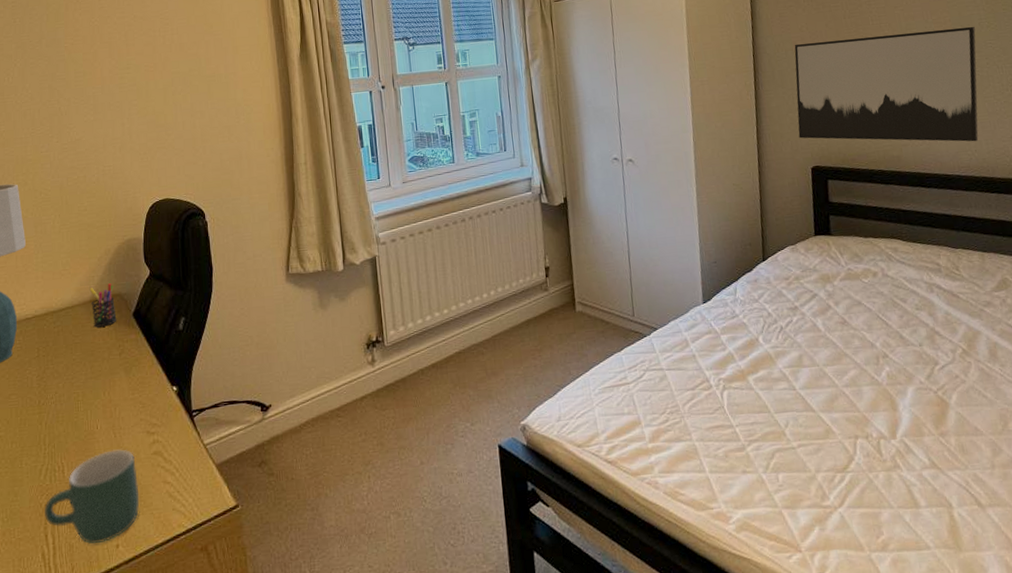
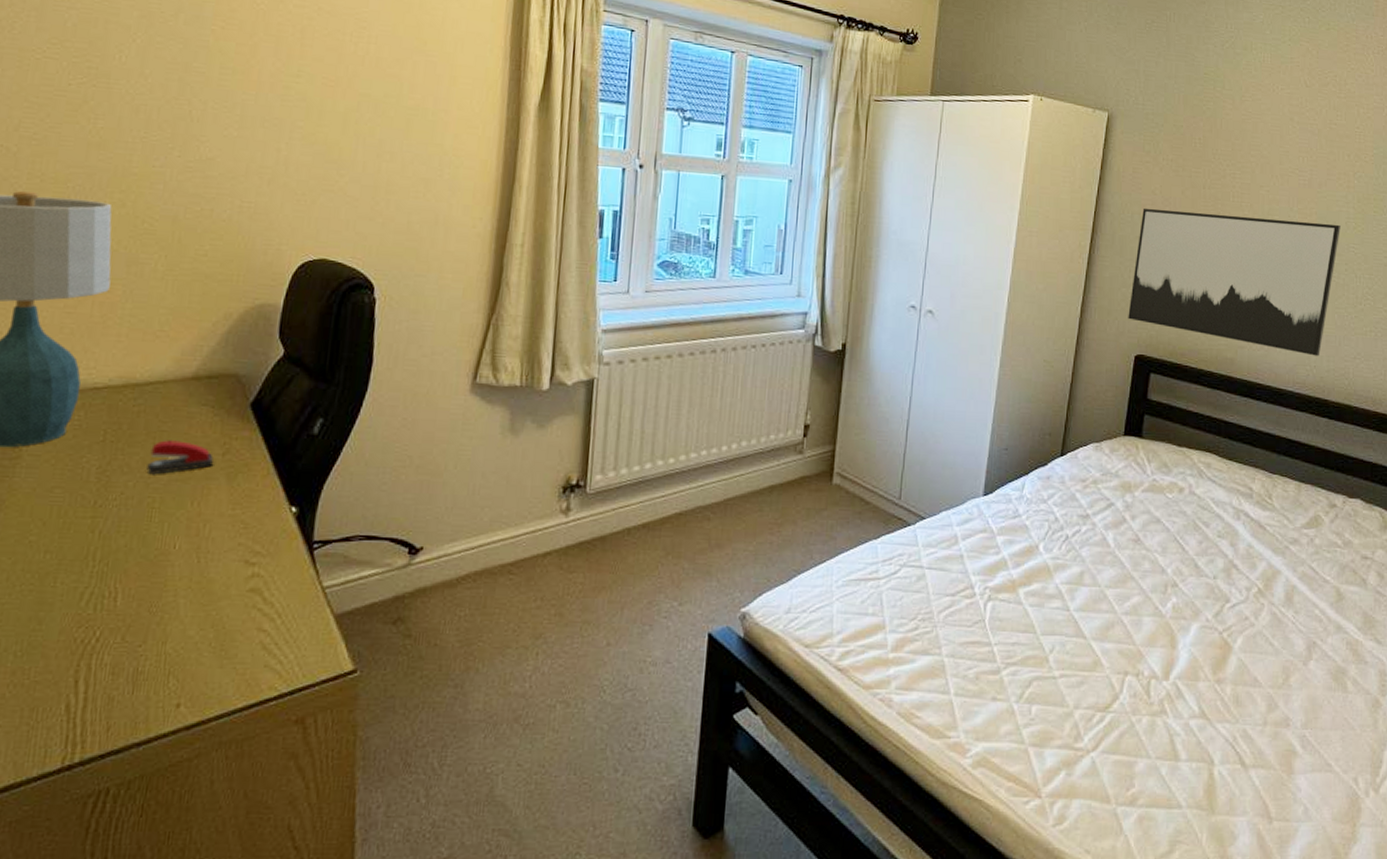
mug: present [45,449,140,544] -> none [78,579,222,698]
stapler: none [70,348,114,376] -> present [146,440,214,474]
pen holder: present [89,283,117,327] -> none [192,358,229,415]

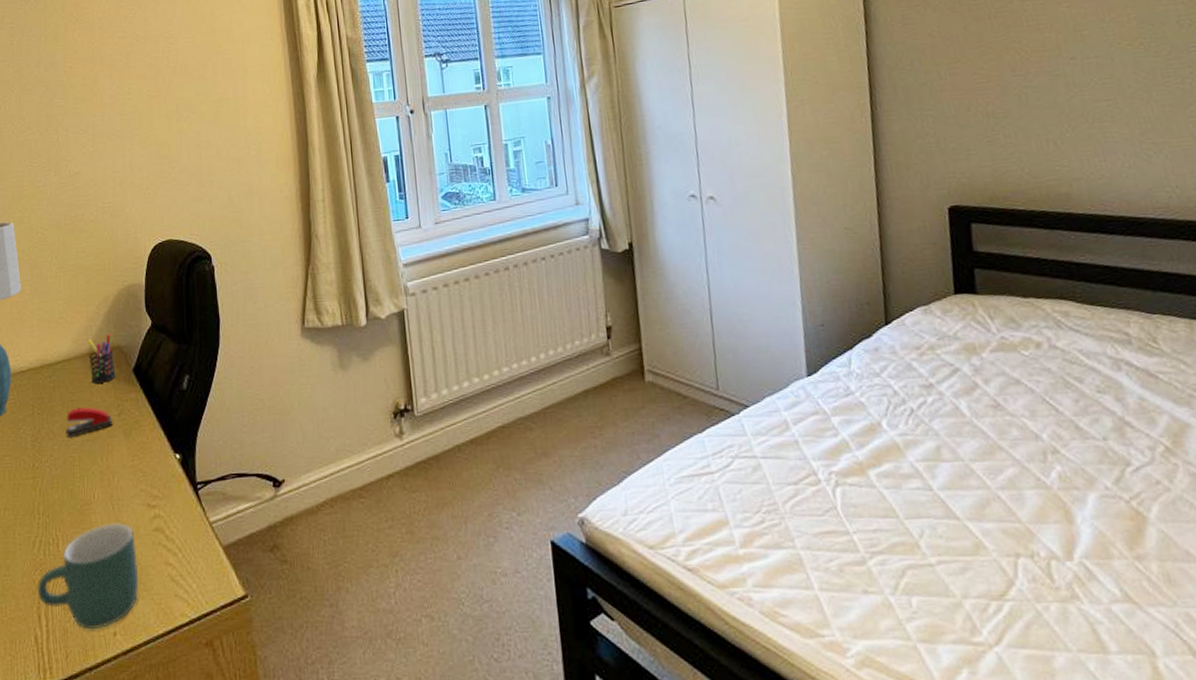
mug: none [78,579,222,698] -> present [38,523,139,629]
pen holder: none [192,358,229,415] -> present [87,334,116,384]
wall art: present [1128,208,1341,357] -> none [922,25,1181,175]

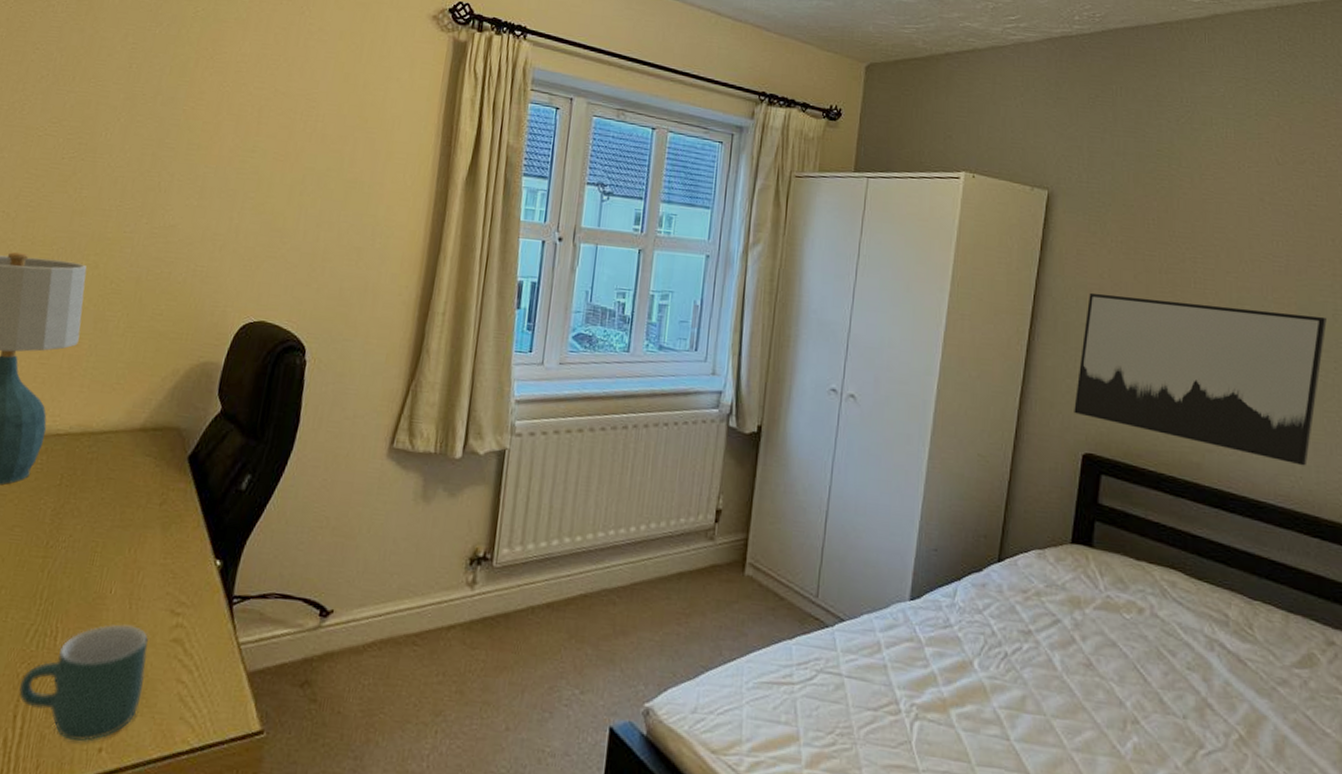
stapler: present [66,407,112,437] -> none [93,487,152,519]
pen holder: present [87,334,116,384] -> none [137,412,173,466]
wall art: none [922,25,1181,175] -> present [1074,292,1327,466]

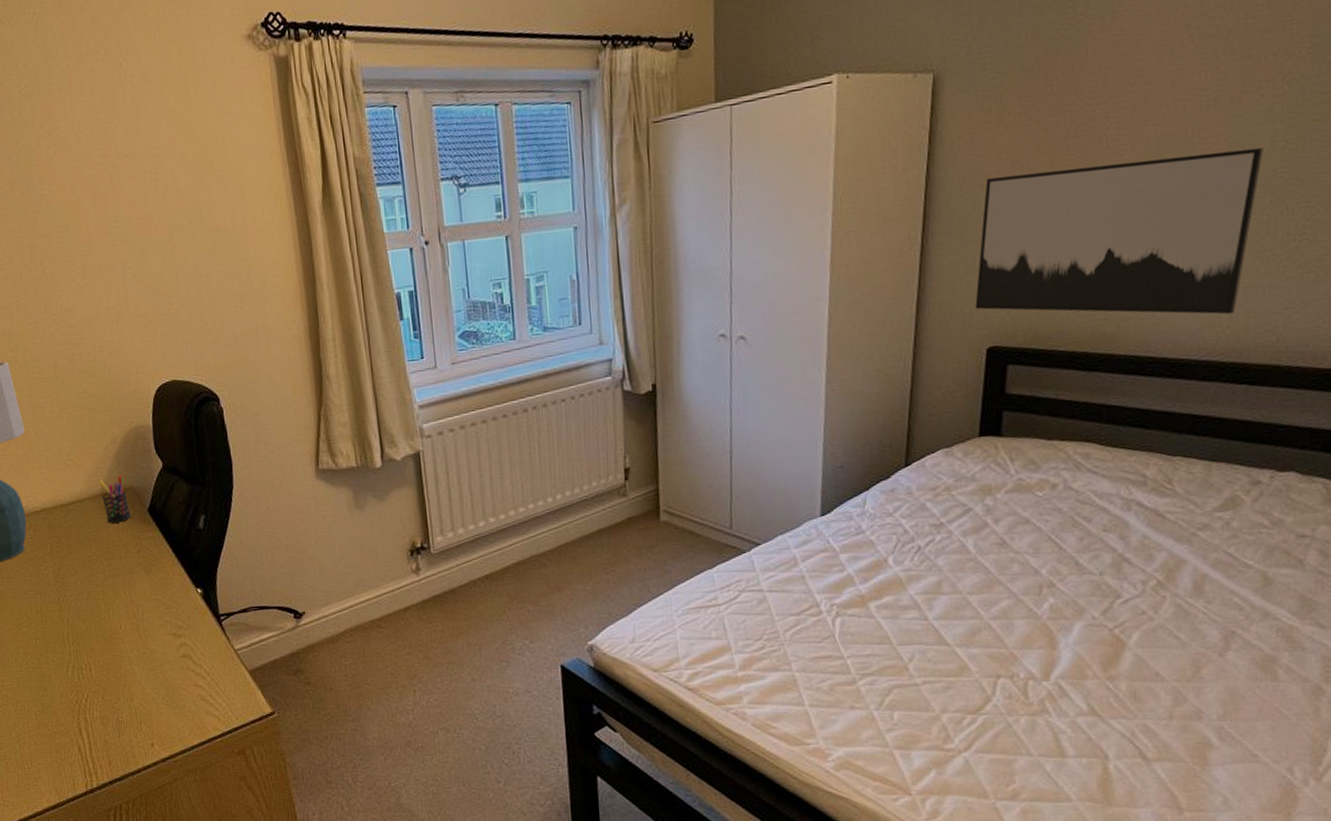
mug: present [19,624,149,741] -> none [75,650,172,741]
pen holder: none [137,412,173,466] -> present [98,476,131,523]

